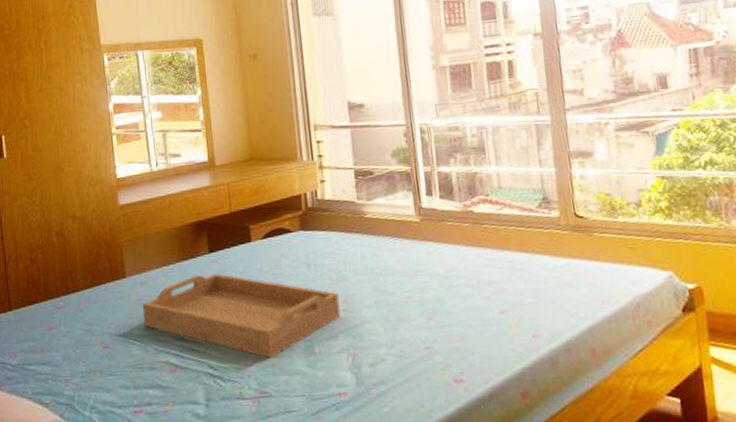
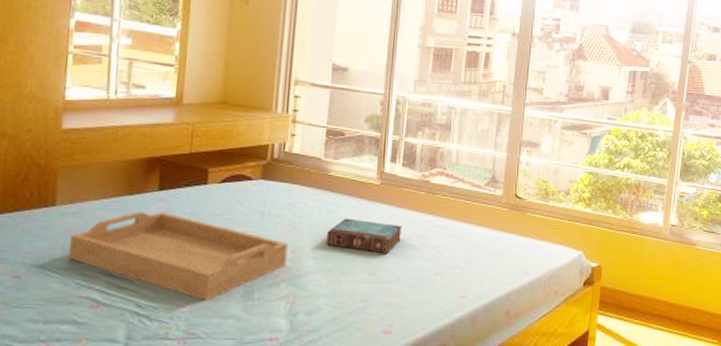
book: none [374,260,454,295] -> present [326,218,403,253]

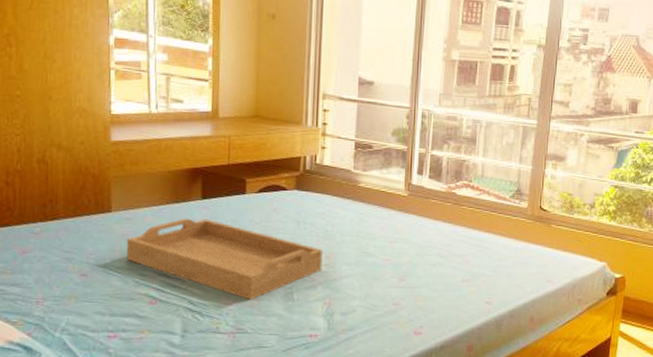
book: present [326,218,403,253] -> none [358,227,430,260]

